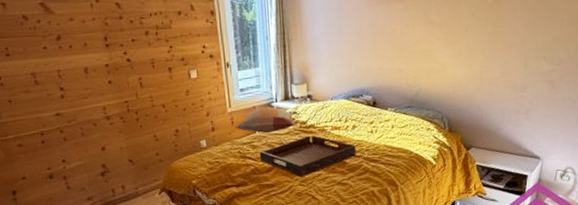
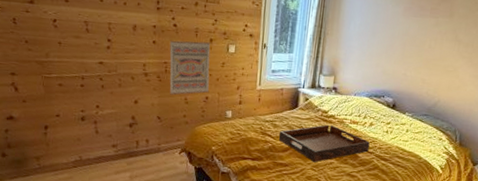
wall art: none [127,72,178,135] -> present [169,40,211,96]
decorative pillow: present [236,107,298,134] -> none [262,90,322,116]

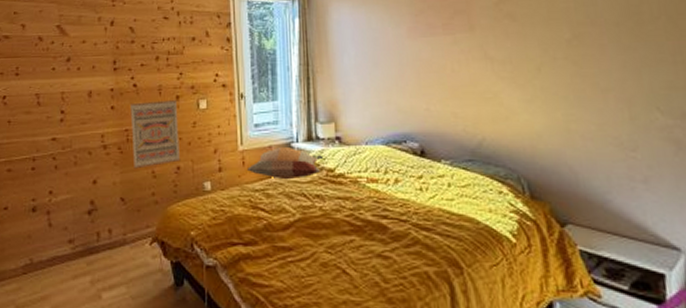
decorative pillow: none [262,90,322,116] -> present [247,148,324,180]
serving tray: present [278,124,370,163] -> none [274,187,401,242]

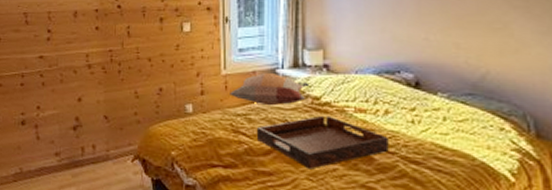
wall art: present [130,100,181,169] -> none [114,22,163,89]
serving tray: none [274,187,401,242] -> present [256,115,389,169]

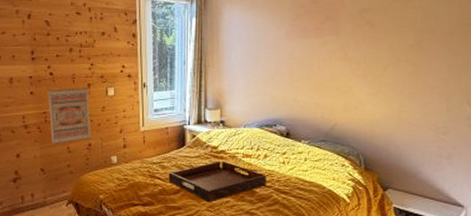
wall art: none [114,22,163,89] -> present [48,88,92,145]
decorative pillow: present [230,73,310,106] -> none [147,129,210,155]

